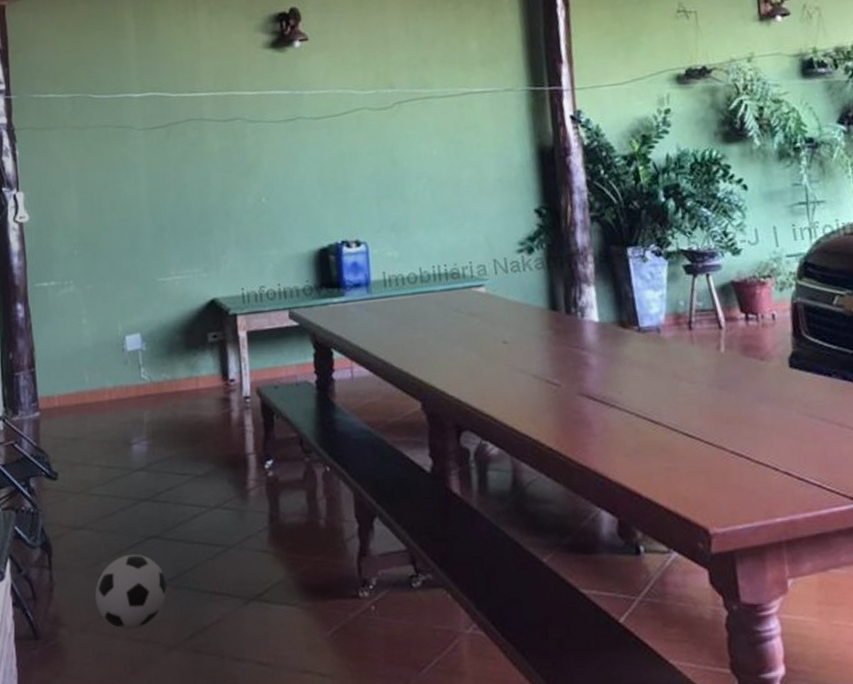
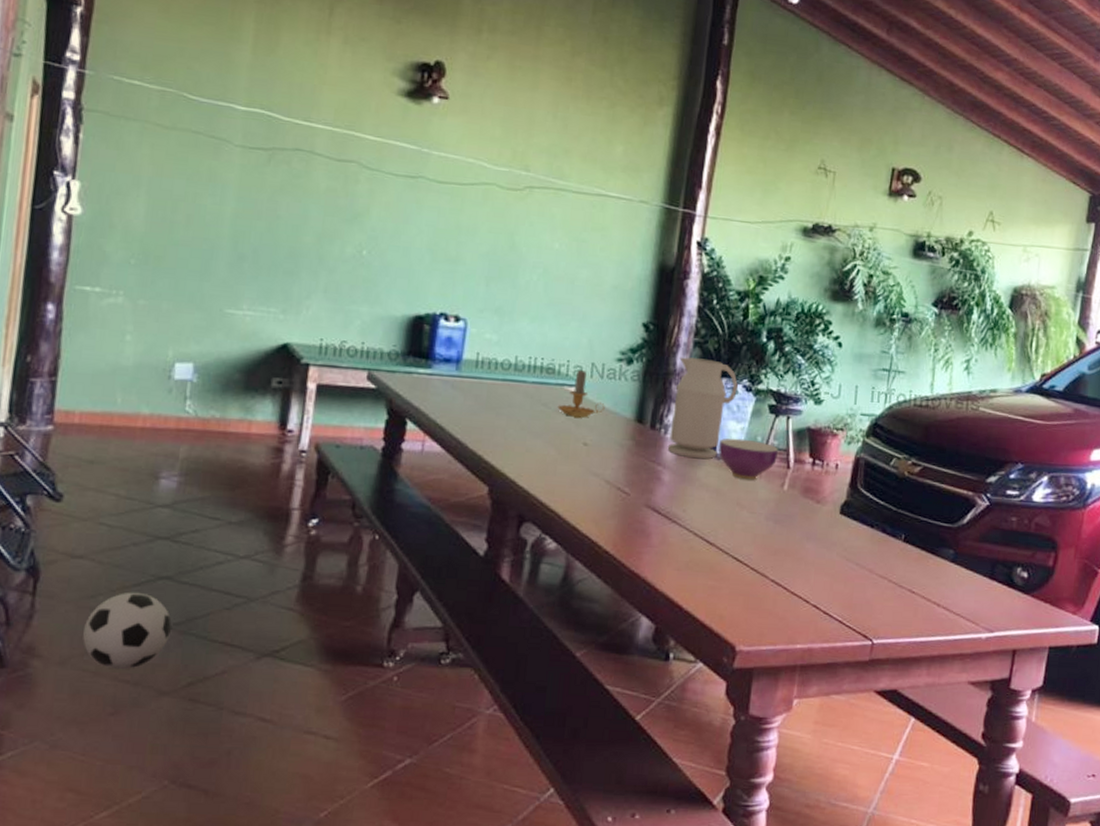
candle: none [469,267,516,317] -> present [557,368,605,418]
water jug: none [579,231,647,337] -> present [667,357,738,459]
bowl: none [640,306,706,349] -> present [718,438,779,480]

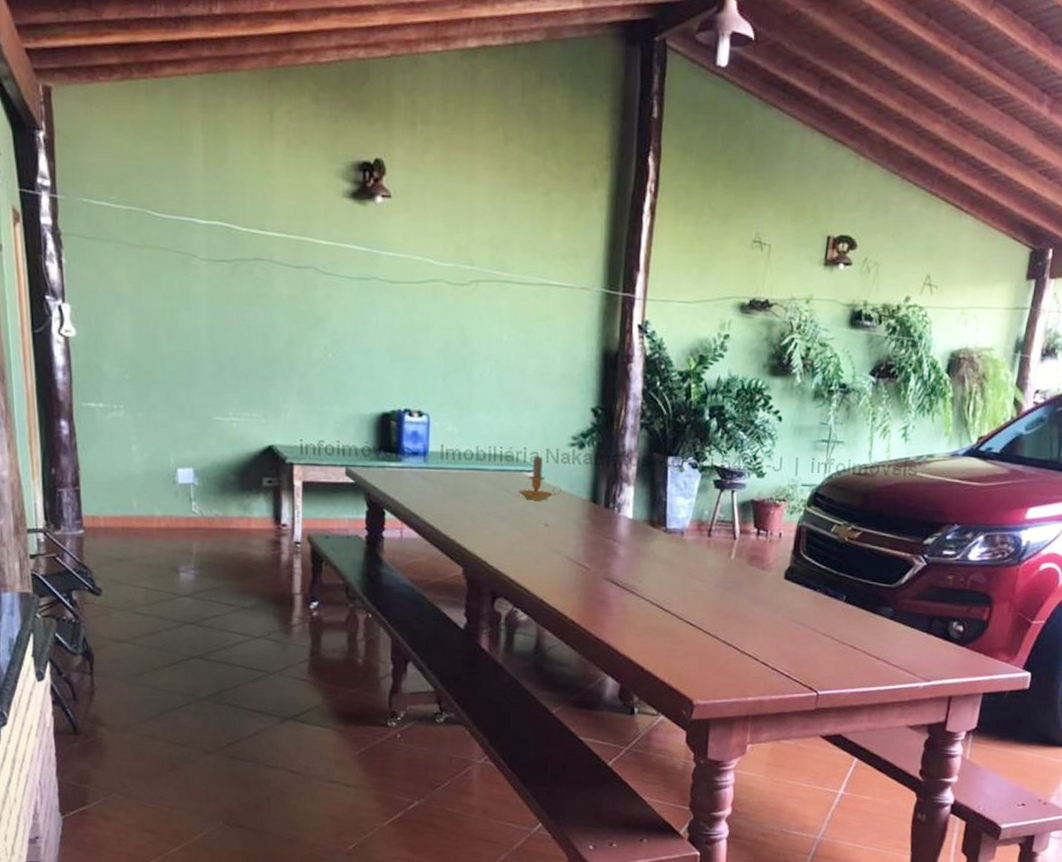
soccer ball: present [83,592,172,670] -> none [137,669,207,734]
water jug: present [667,357,738,459] -> none [621,439,684,534]
bowl: present [718,438,779,480] -> none [669,513,725,551]

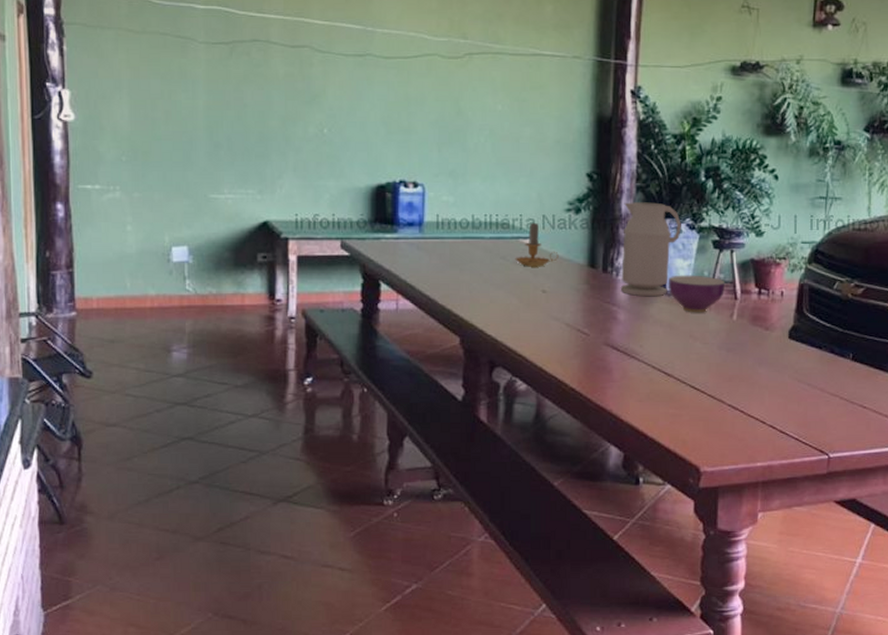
water jug: none [621,439,684,534] -> present [620,202,681,297]
bowl: none [669,513,725,551] -> present [669,275,726,313]

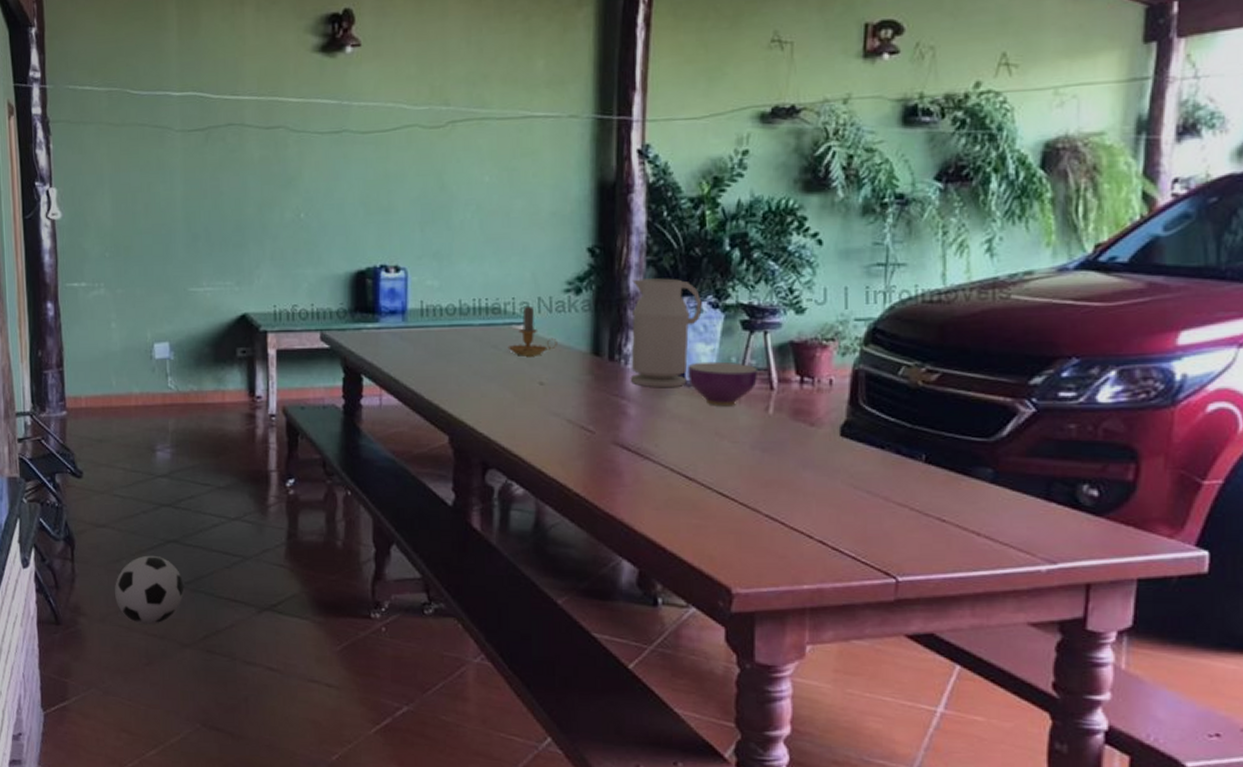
soccer ball: none [125,452,198,521] -> present [115,555,184,625]

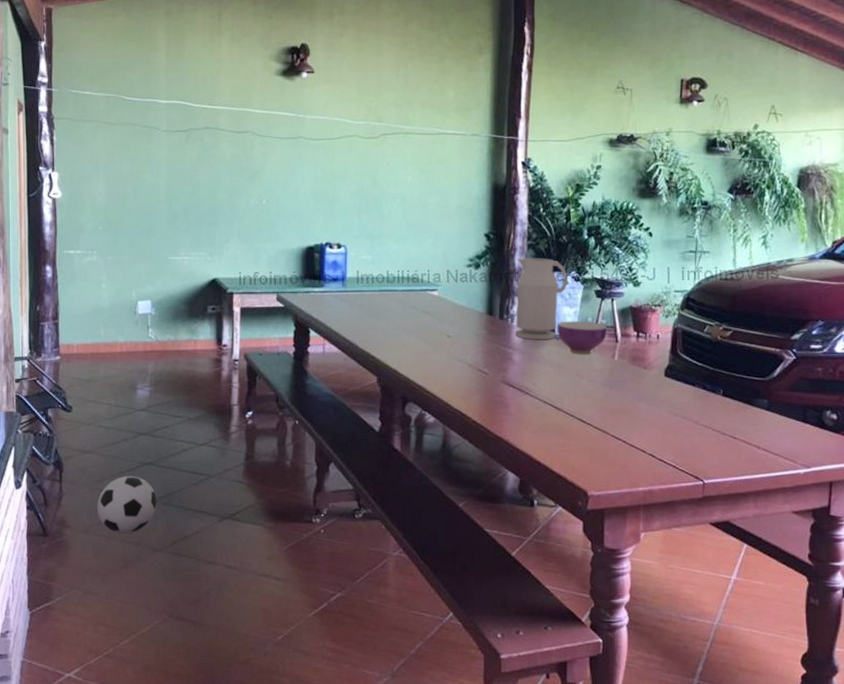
candle: present [508,304,557,356] -> none [424,275,461,315]

